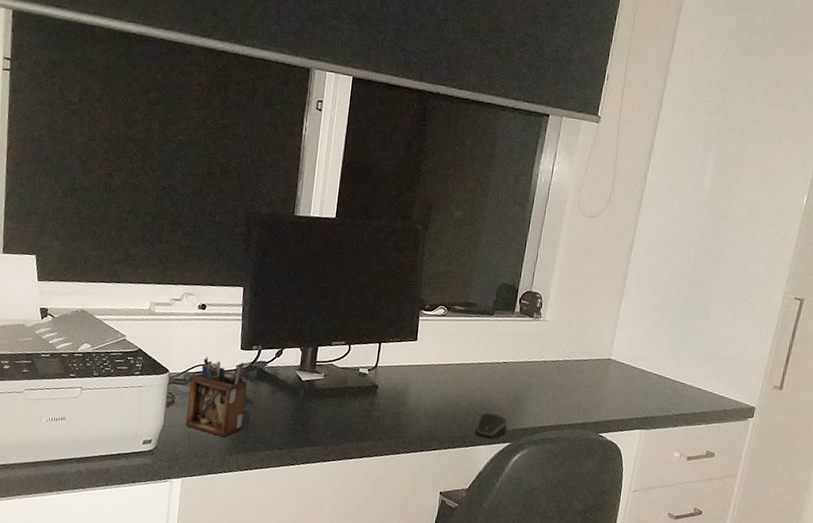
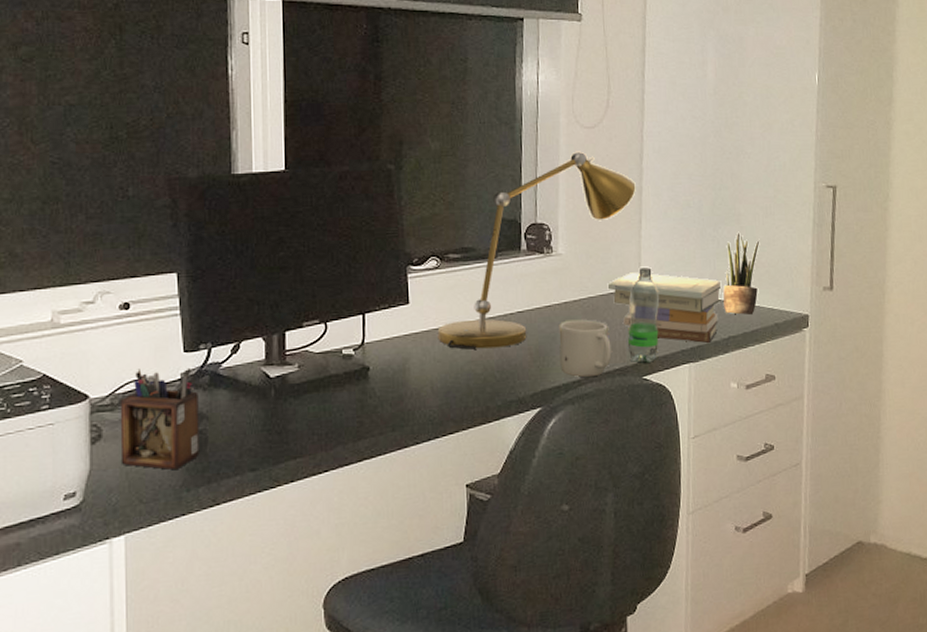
desk lamp: none [435,236,622,389] -> present [437,152,636,350]
computer mouse: present [475,412,508,439] -> none [497,375,535,407]
mug: none [531,376,577,426] -> present [559,319,612,378]
books: none [582,345,682,415] -> present [607,272,722,343]
bottle: none [590,343,626,423] -> present [627,267,660,363]
potted plant: none [680,327,724,399] -> present [723,233,760,316]

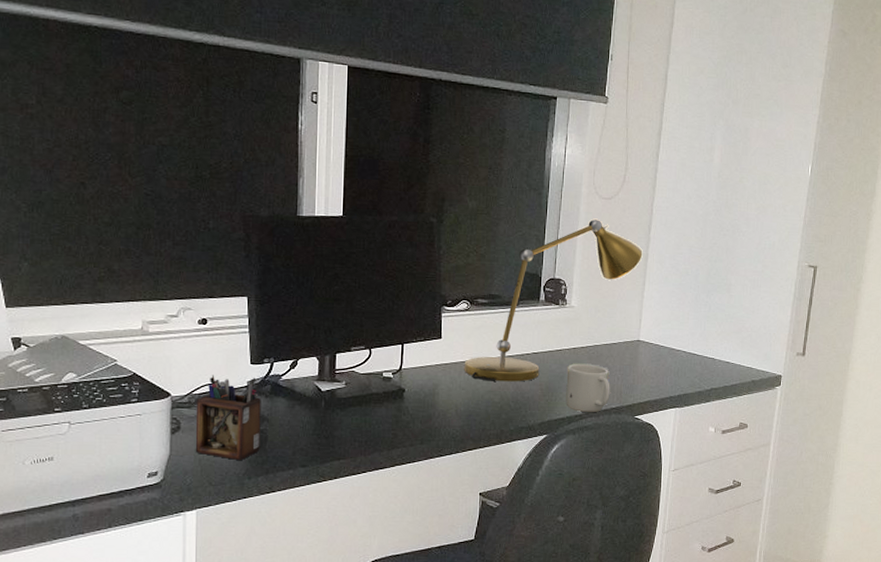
books: present [607,272,722,343] -> none [611,327,709,392]
bottle: present [627,267,660,363] -> none [624,324,655,405]
potted plant: present [723,233,760,316] -> none [709,300,746,372]

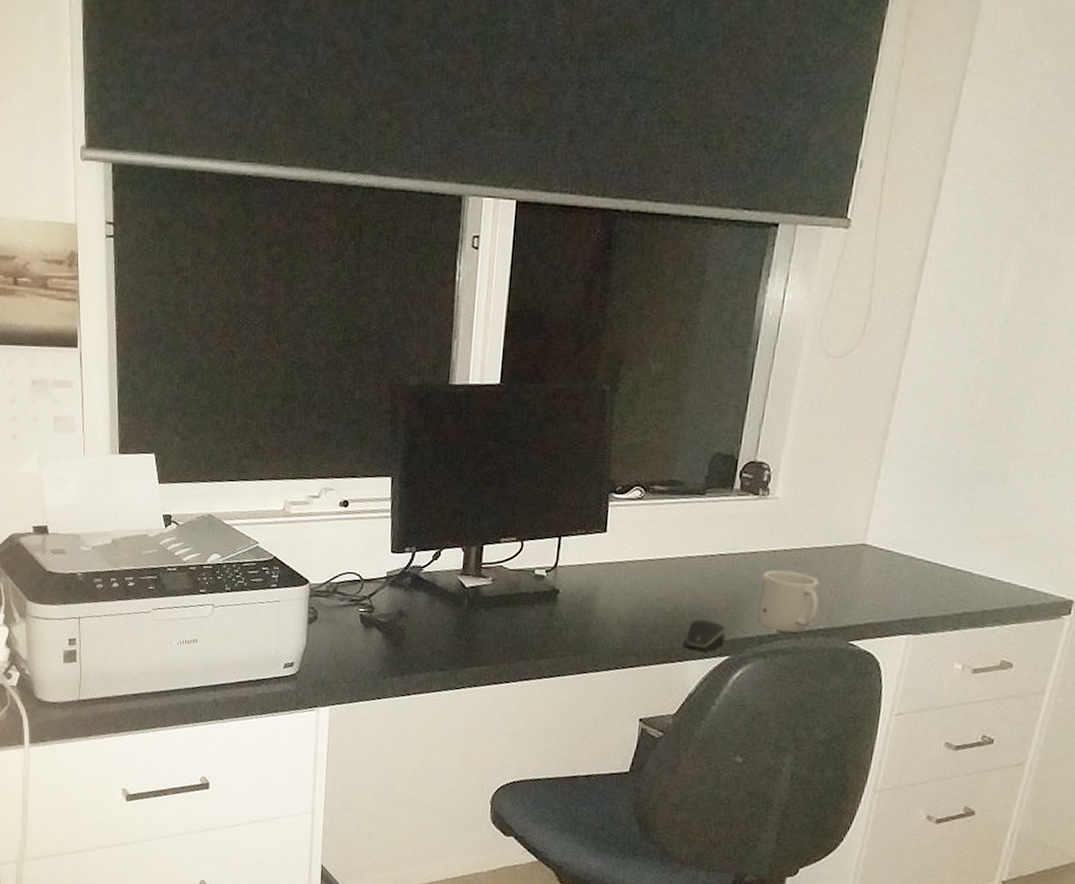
desk organizer: present [195,375,261,461] -> none [332,562,400,658]
desk lamp: present [464,219,643,382] -> none [631,385,881,589]
computer mouse: none [510,406,543,432] -> present [683,619,726,652]

